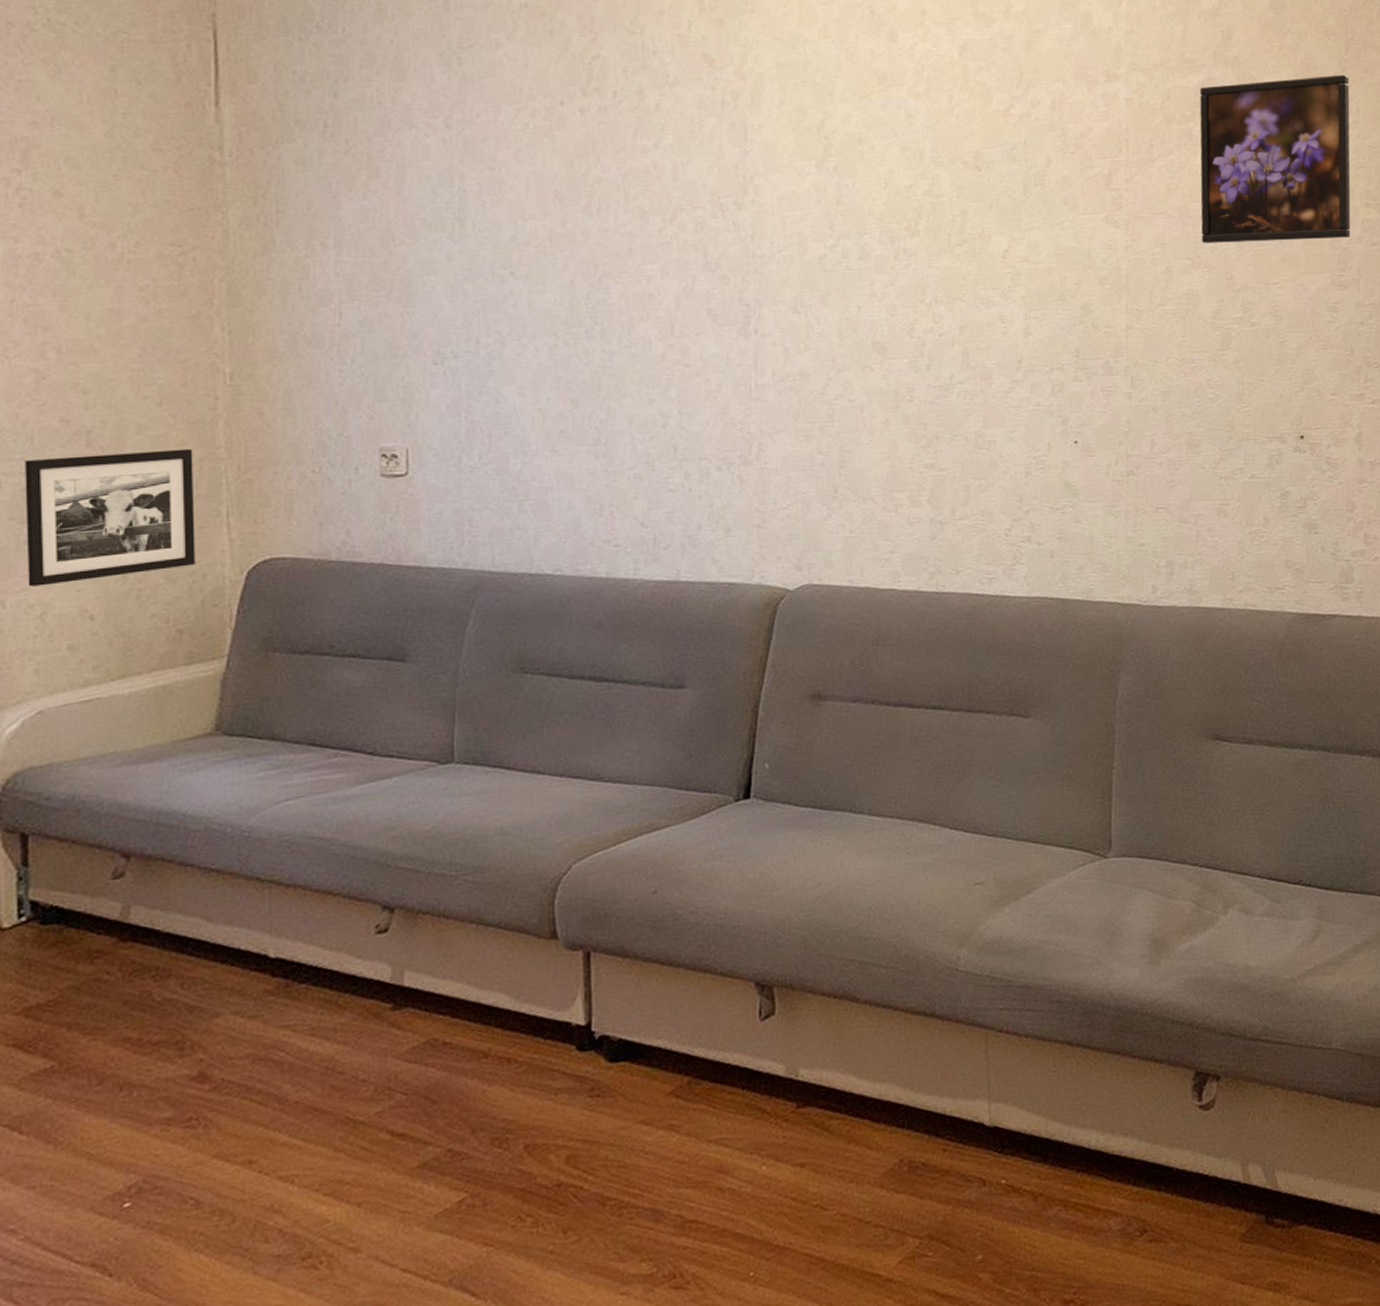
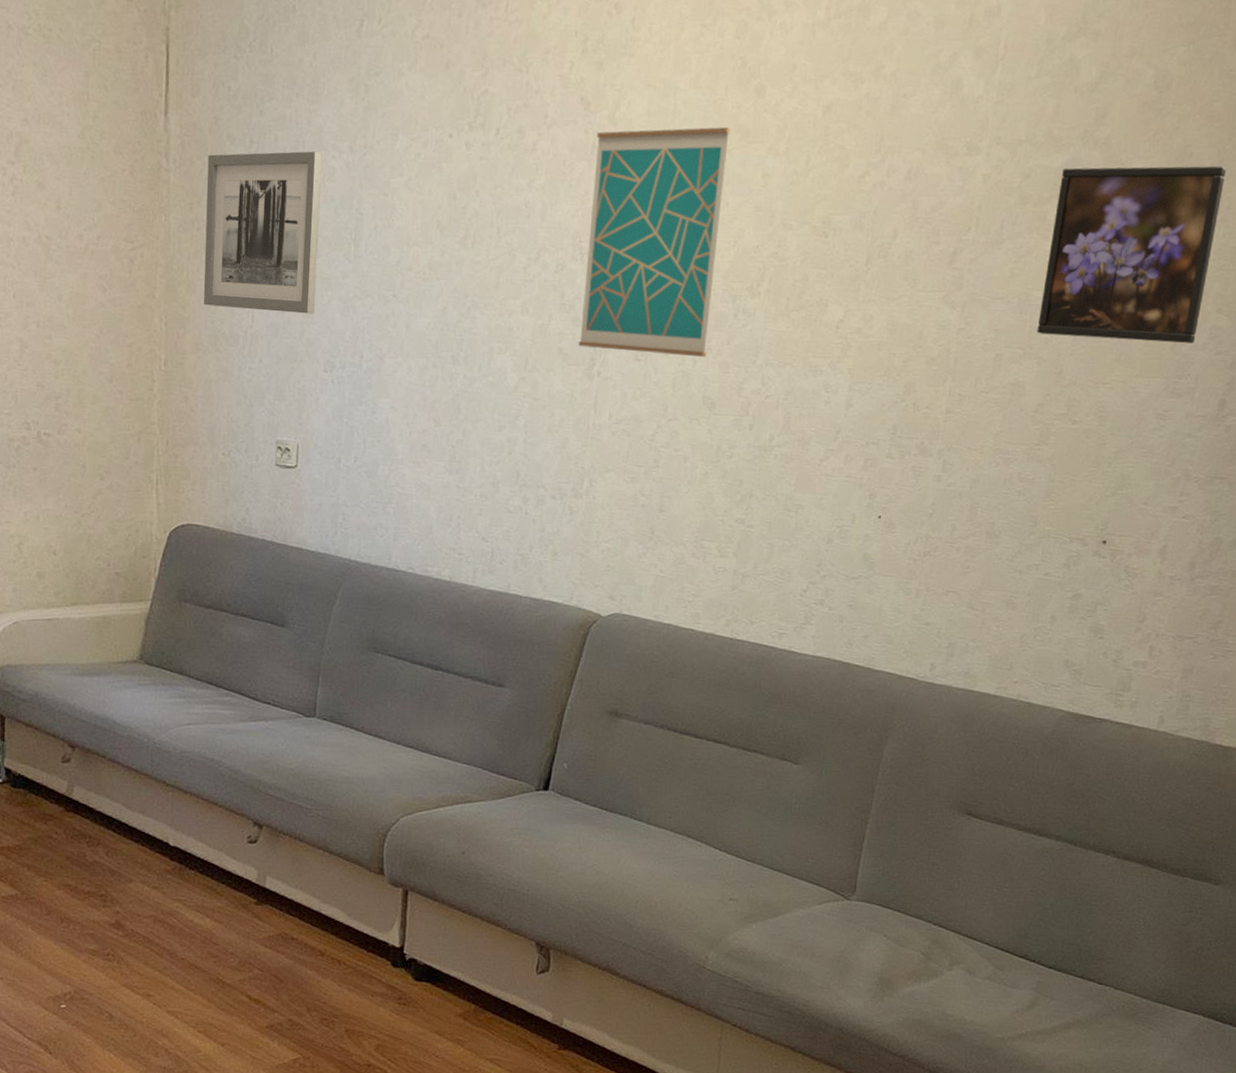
picture frame: present [25,448,195,587] -> none [10,415,134,522]
wall art: none [272,130,416,307] -> present [203,151,322,314]
wall art: none [725,74,871,306] -> present [578,127,731,358]

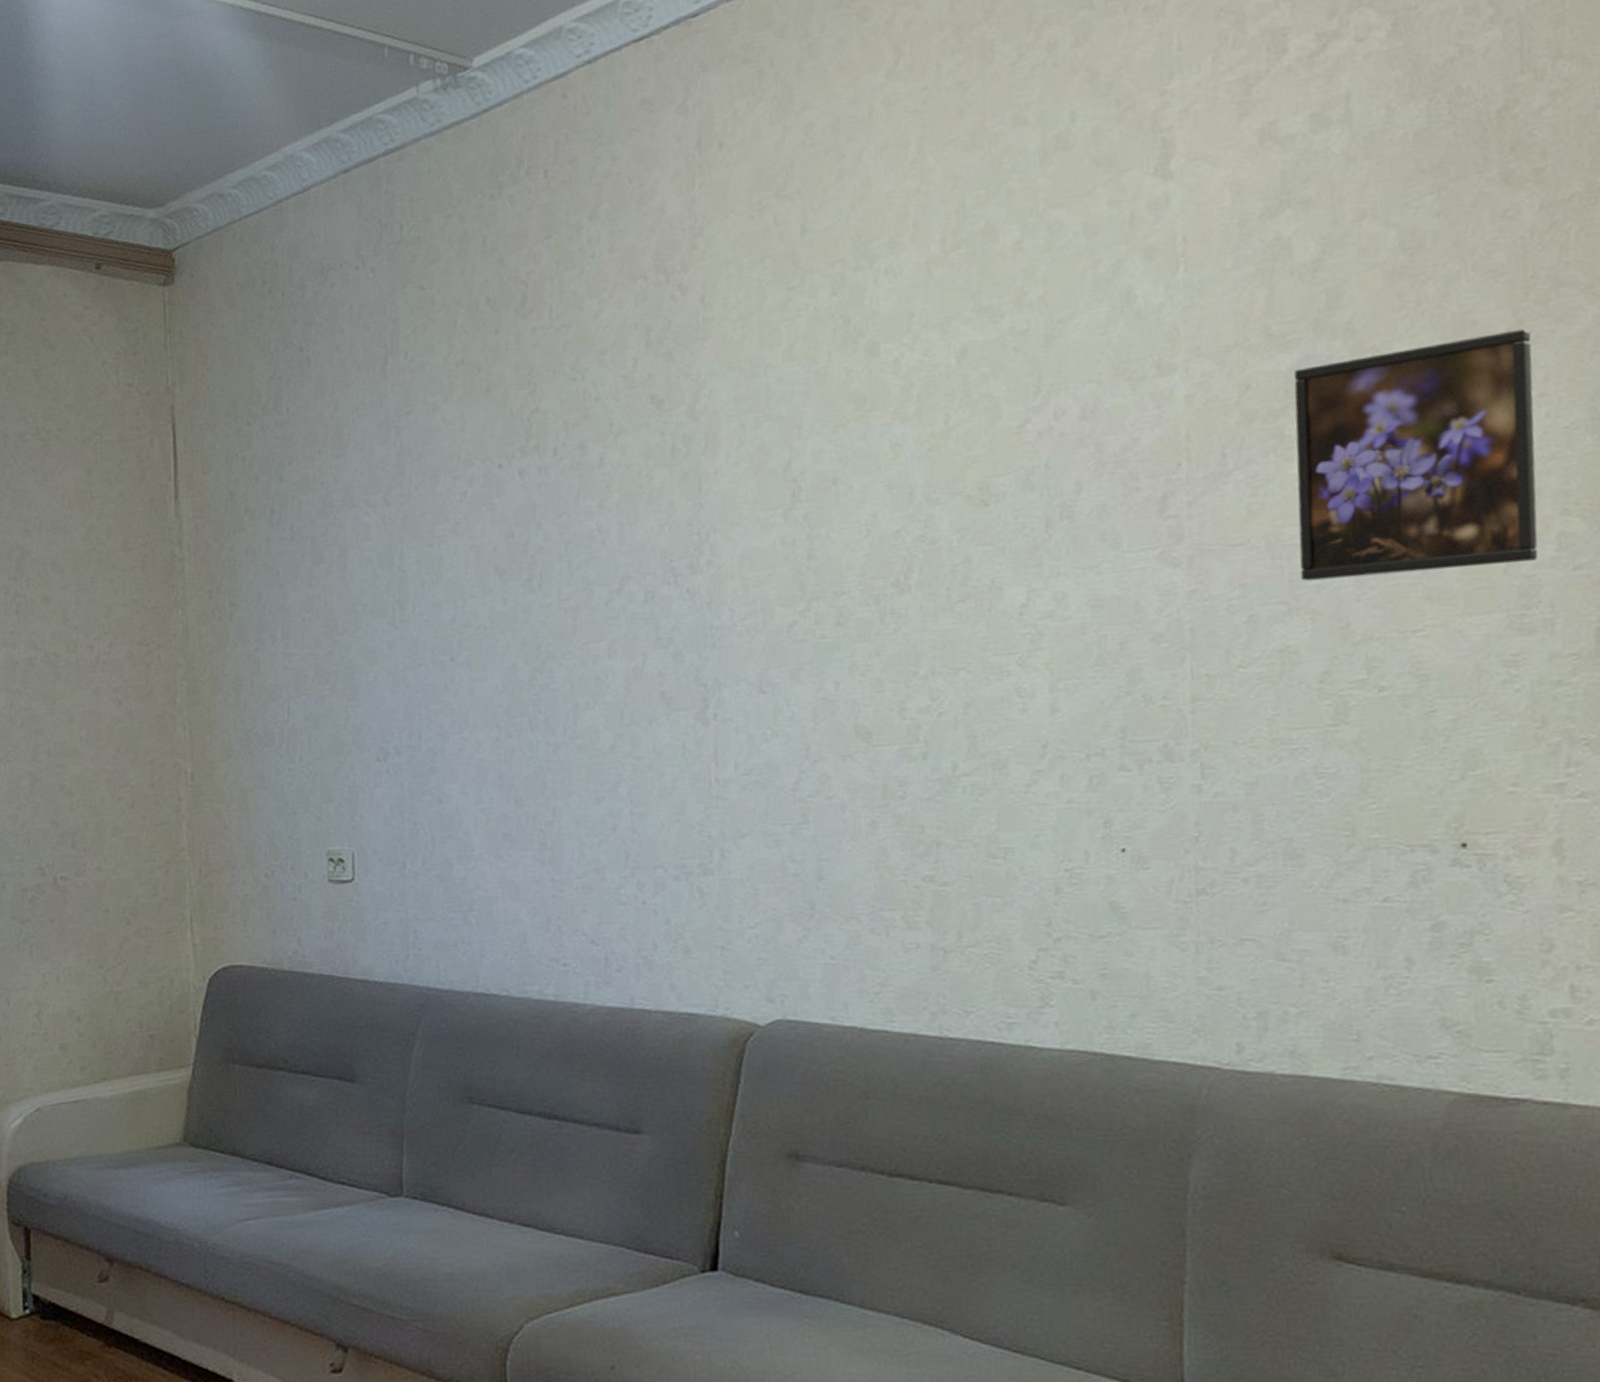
wall art: present [203,151,322,314] -> none [225,510,360,704]
wall art: present [578,127,731,358] -> none [675,398,852,687]

